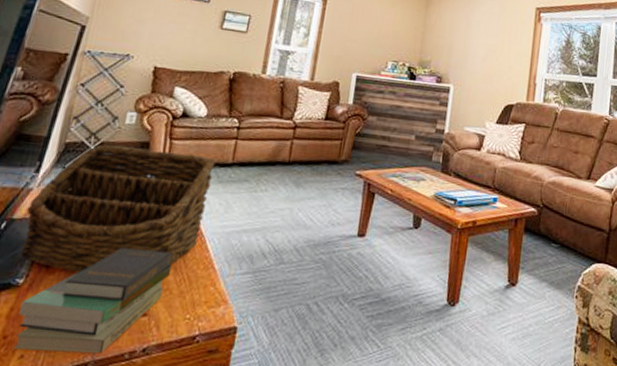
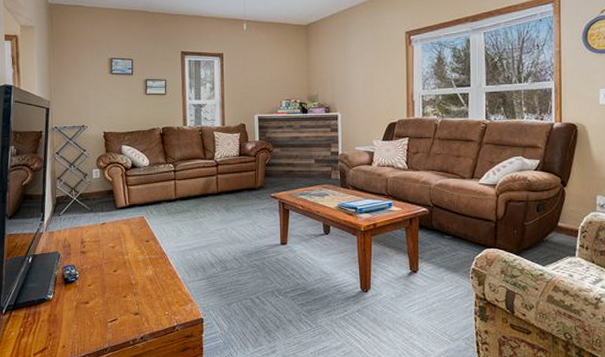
books: present [13,248,173,354] -> none [55,268,149,342]
basket: present [20,145,216,273] -> none [42,195,163,288]

